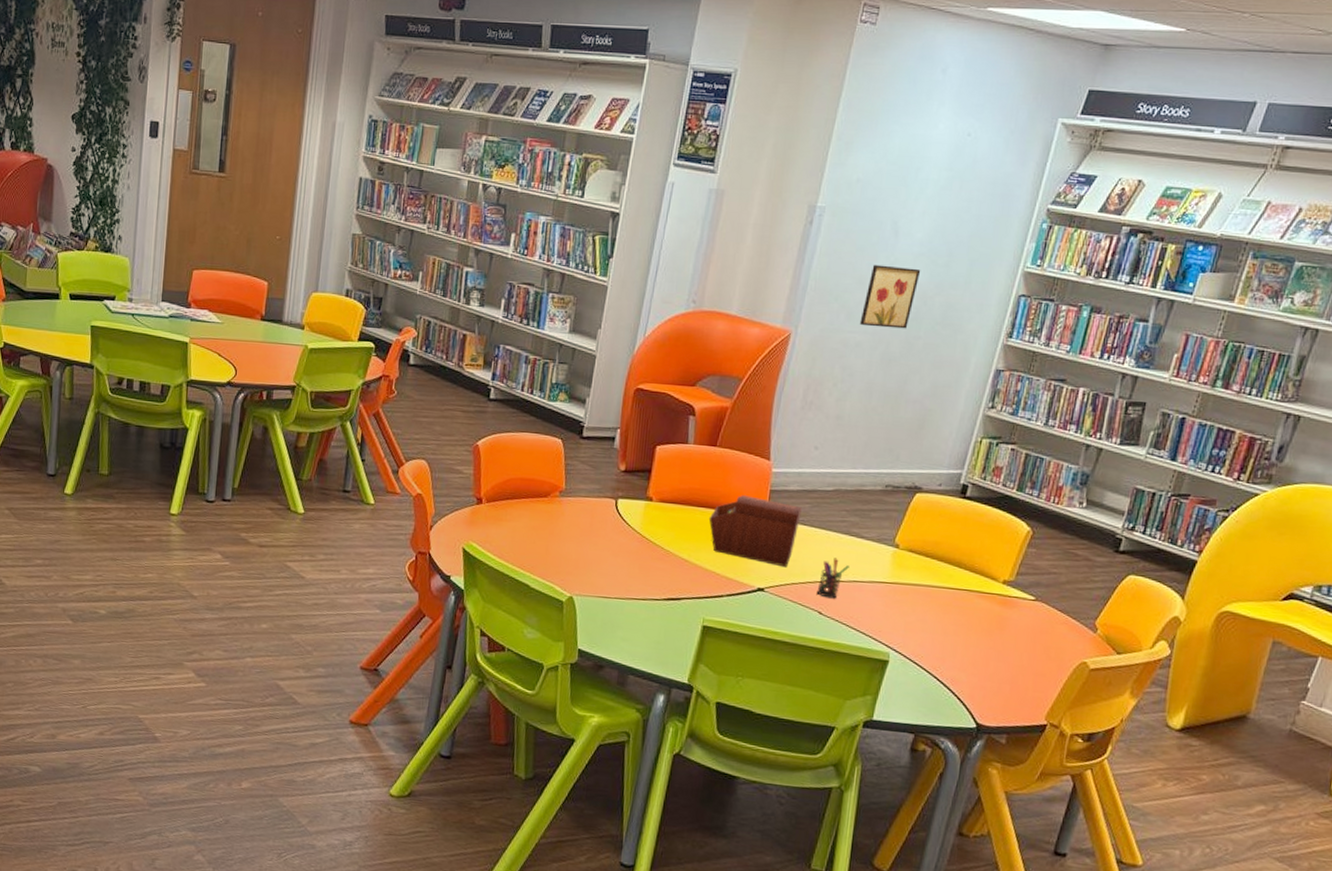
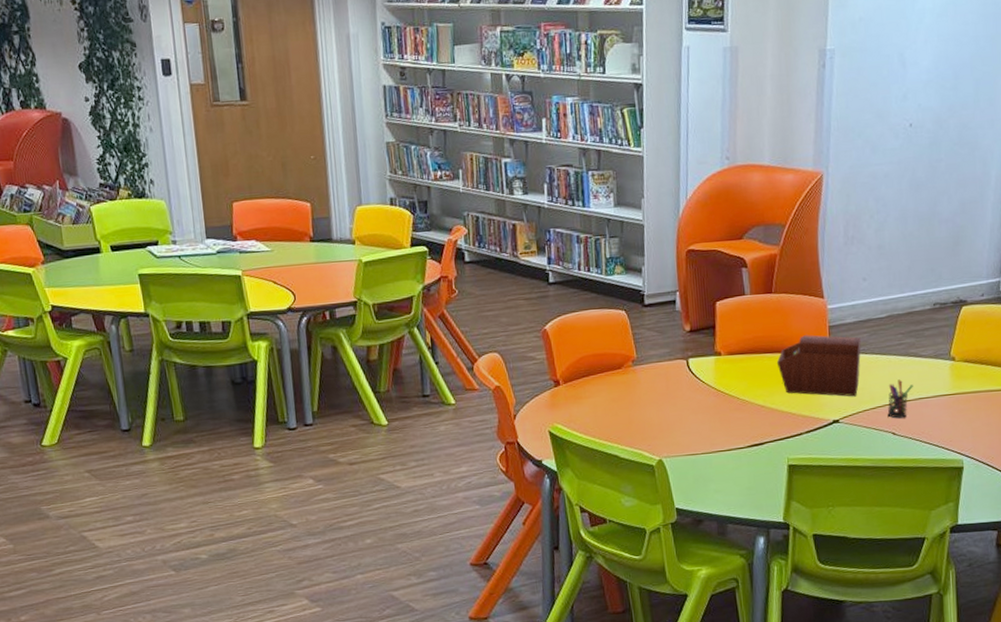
wall art: present [859,264,921,329] -> none [884,95,932,157]

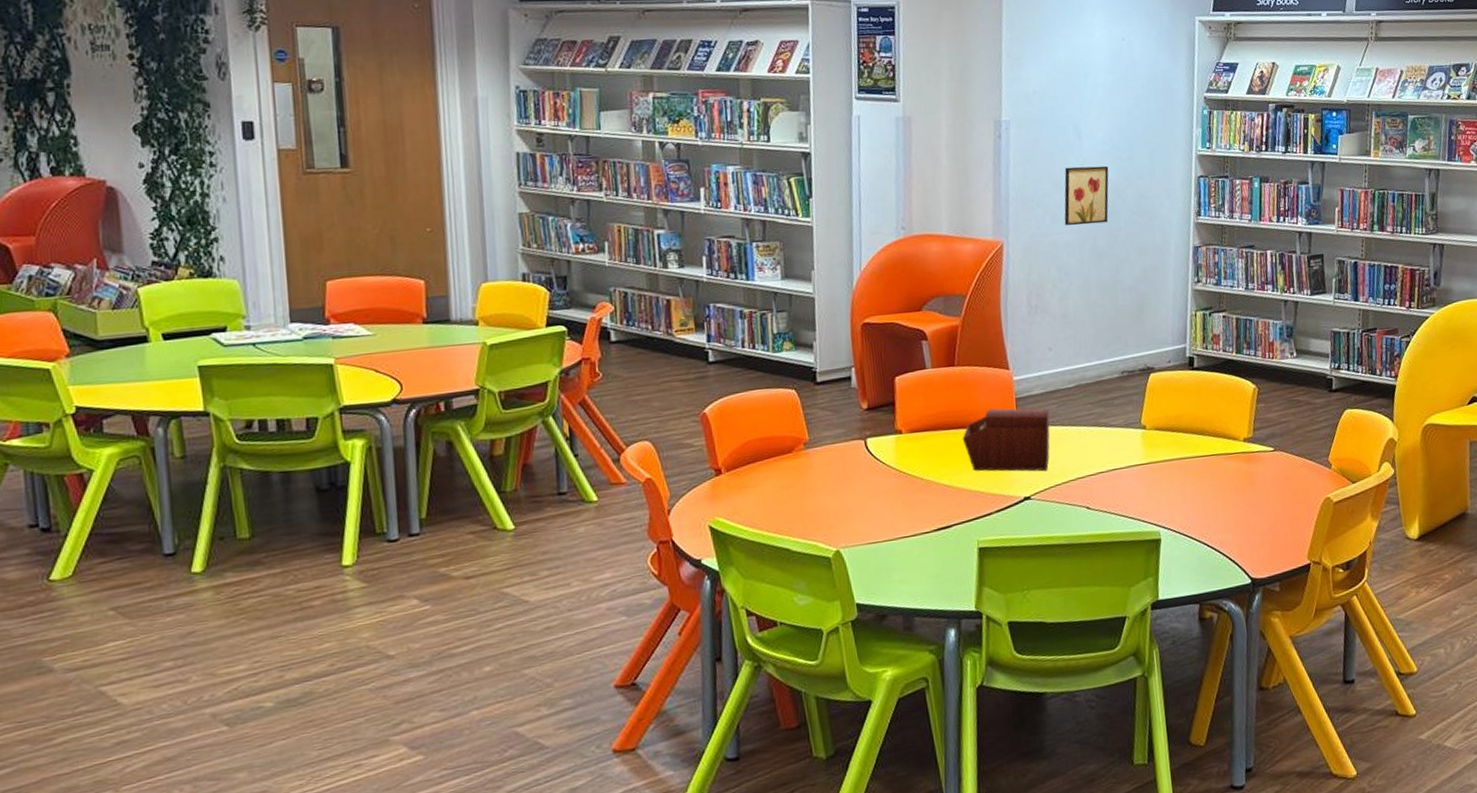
wall art: none [884,95,932,157] -> present [1064,165,1109,226]
pen holder: present [887,379,913,419] -> none [1080,451,1105,492]

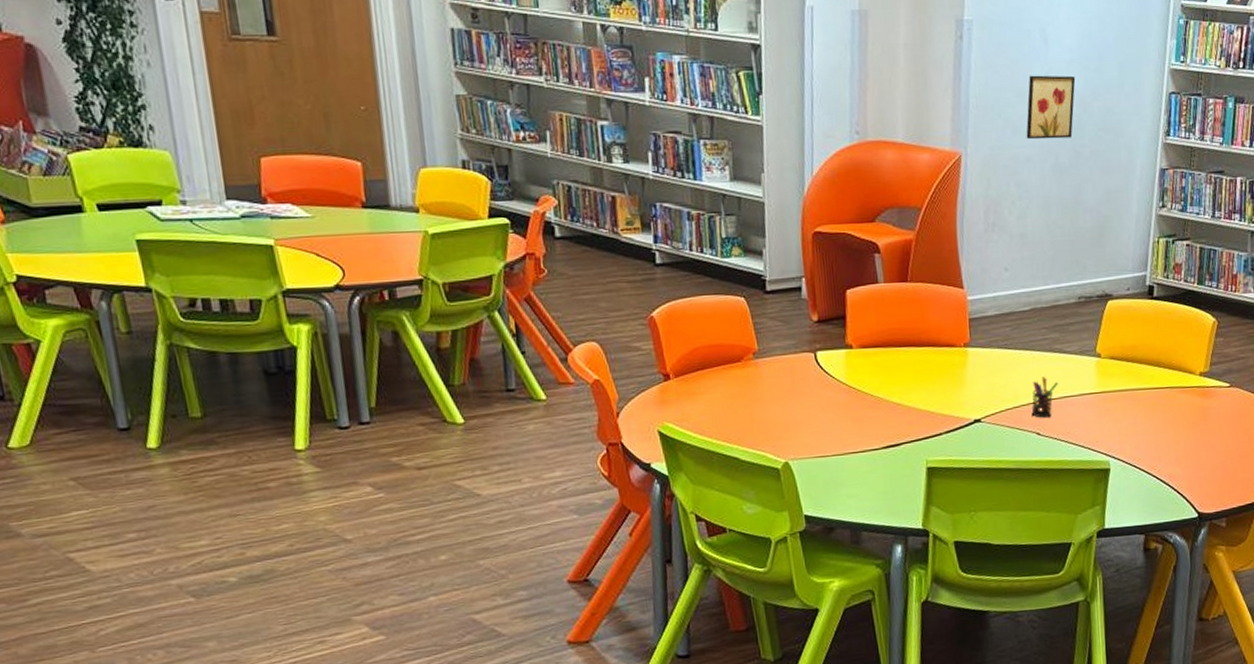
sewing box: present [962,408,1050,472] -> none [913,328,1004,395]
pen holder: none [1080,451,1105,492] -> present [1031,376,1058,418]

